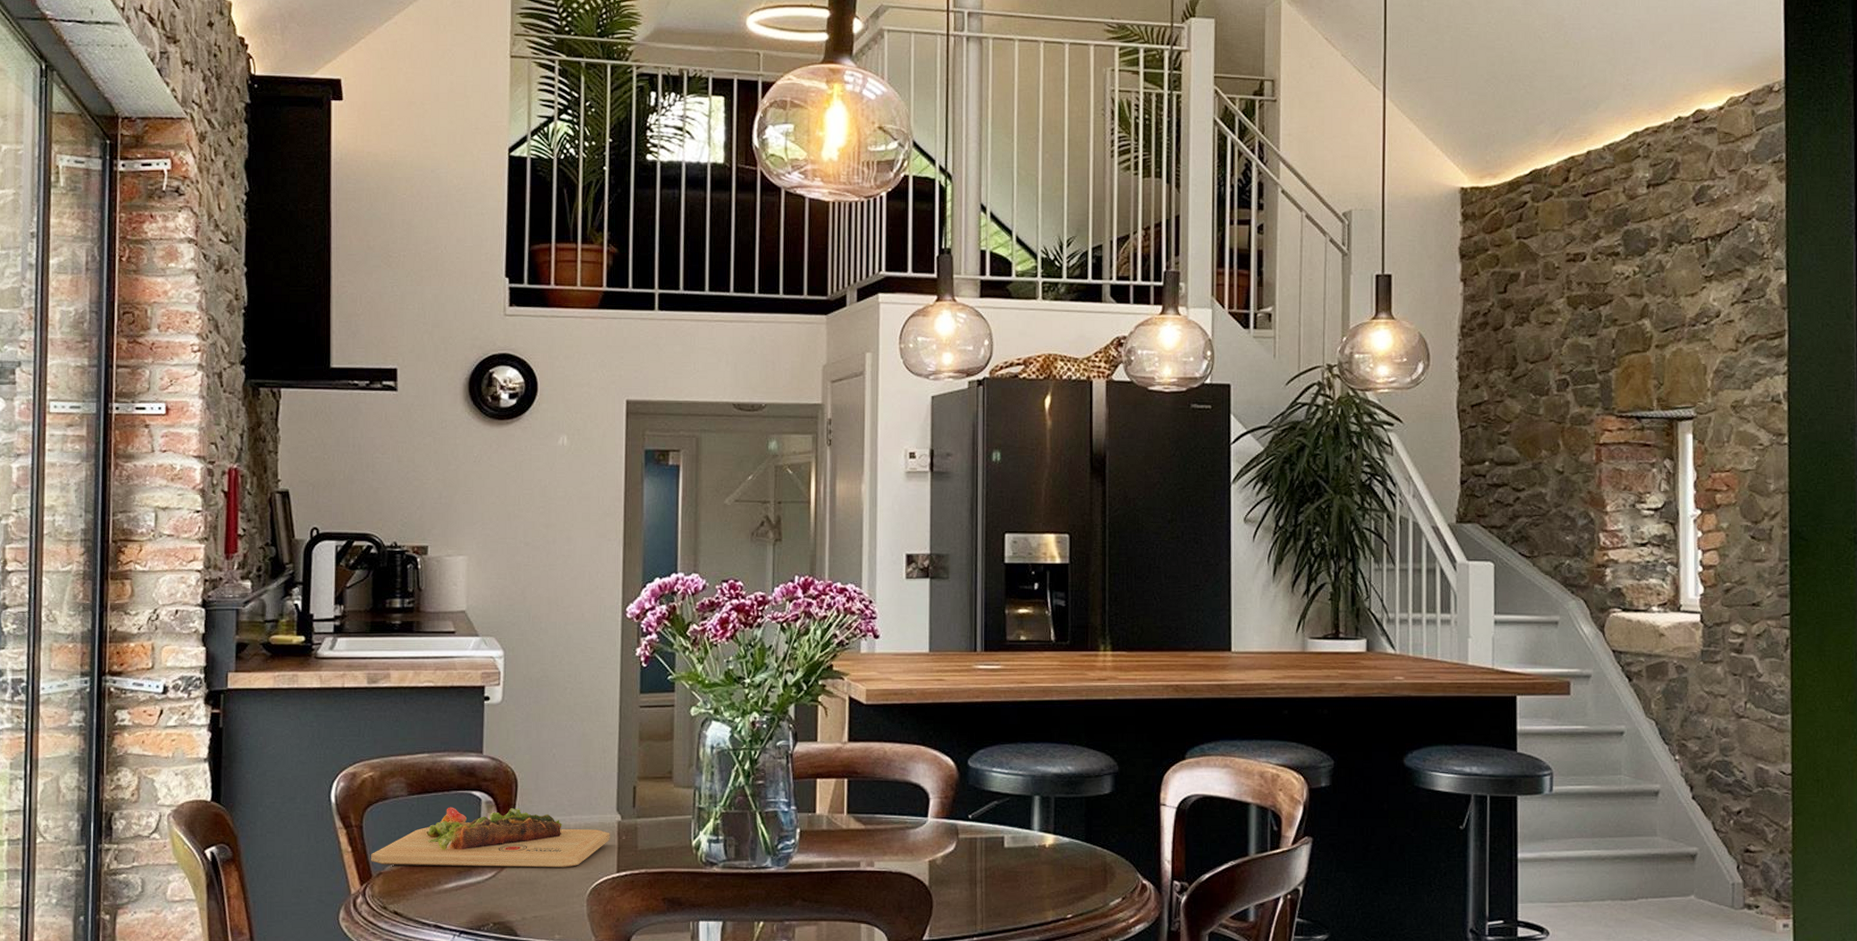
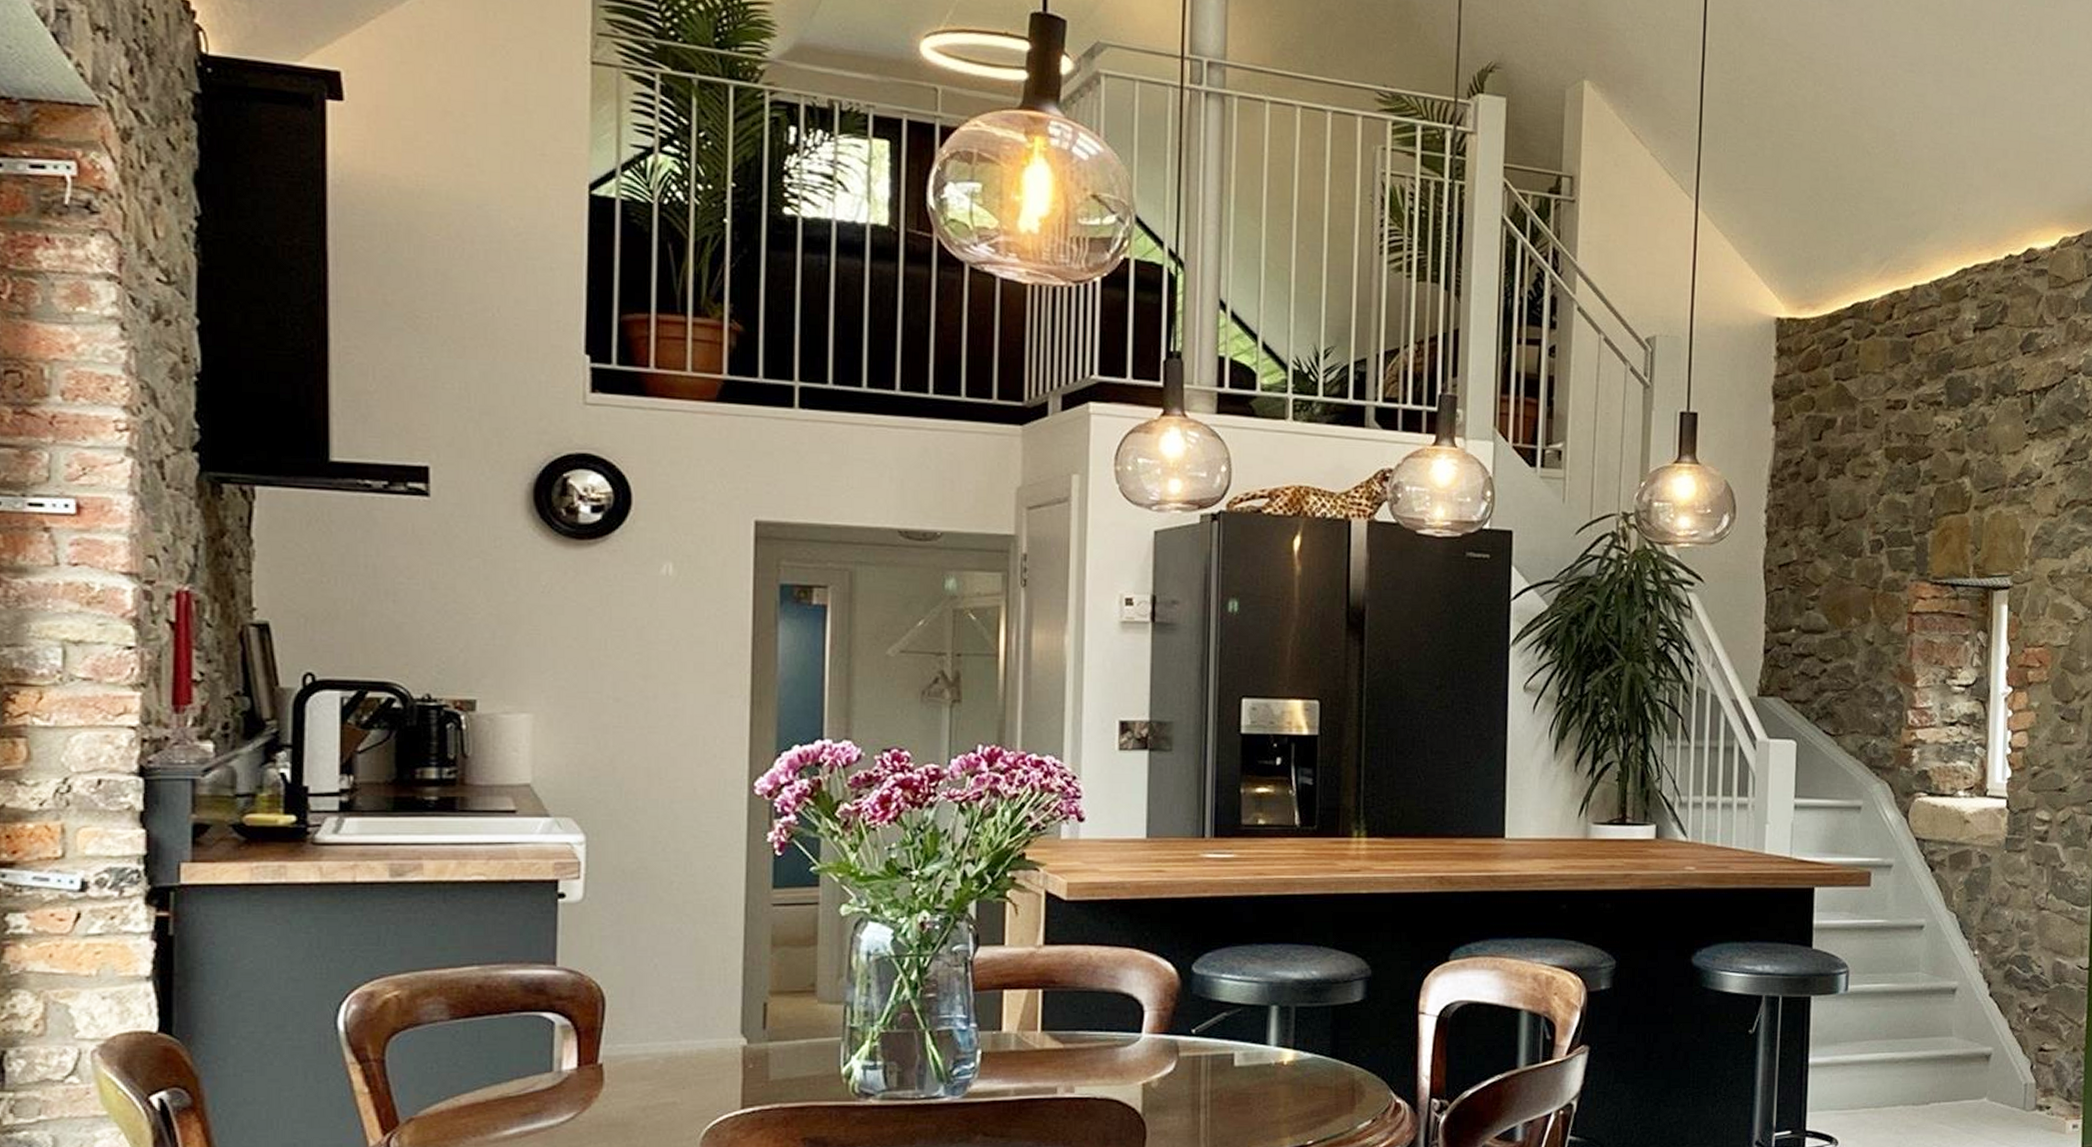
cutting board: present [371,807,610,868] -> none [398,1033,732,1109]

